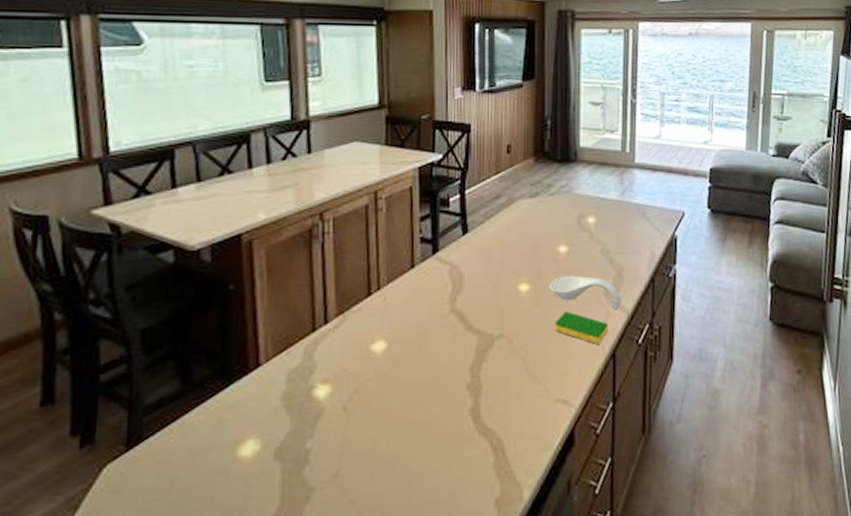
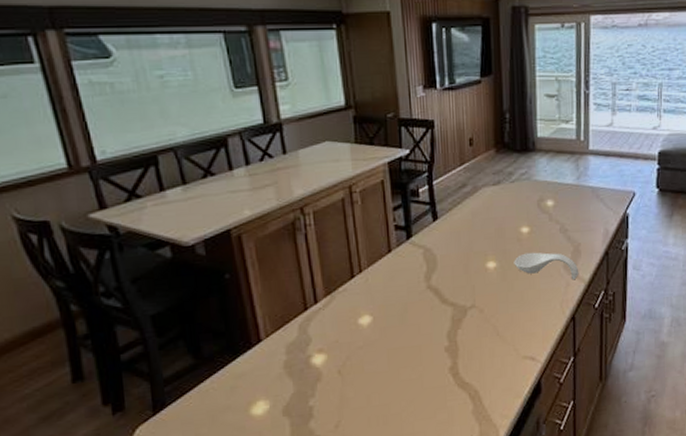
dish sponge: present [555,311,609,344] -> none [520,283,568,310]

